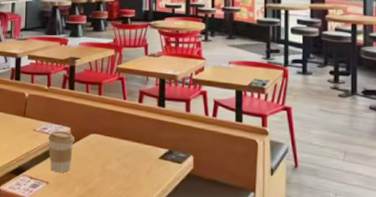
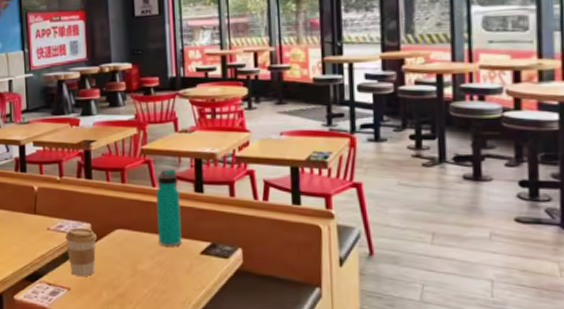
water bottle: none [125,86,145,152] -> present [156,169,182,247]

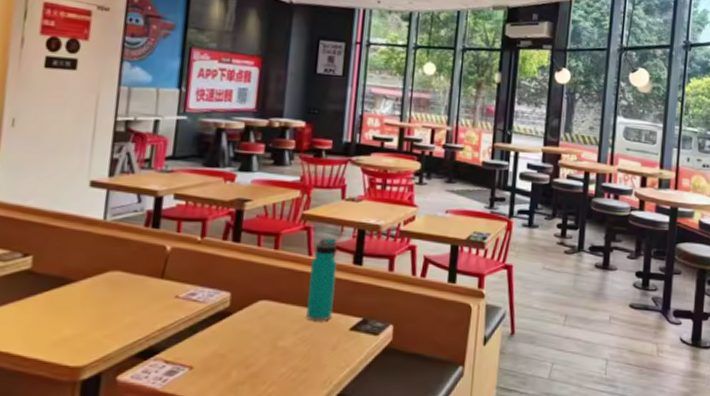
coffee cup: present [65,227,96,277] -> none [196,296,235,354]

